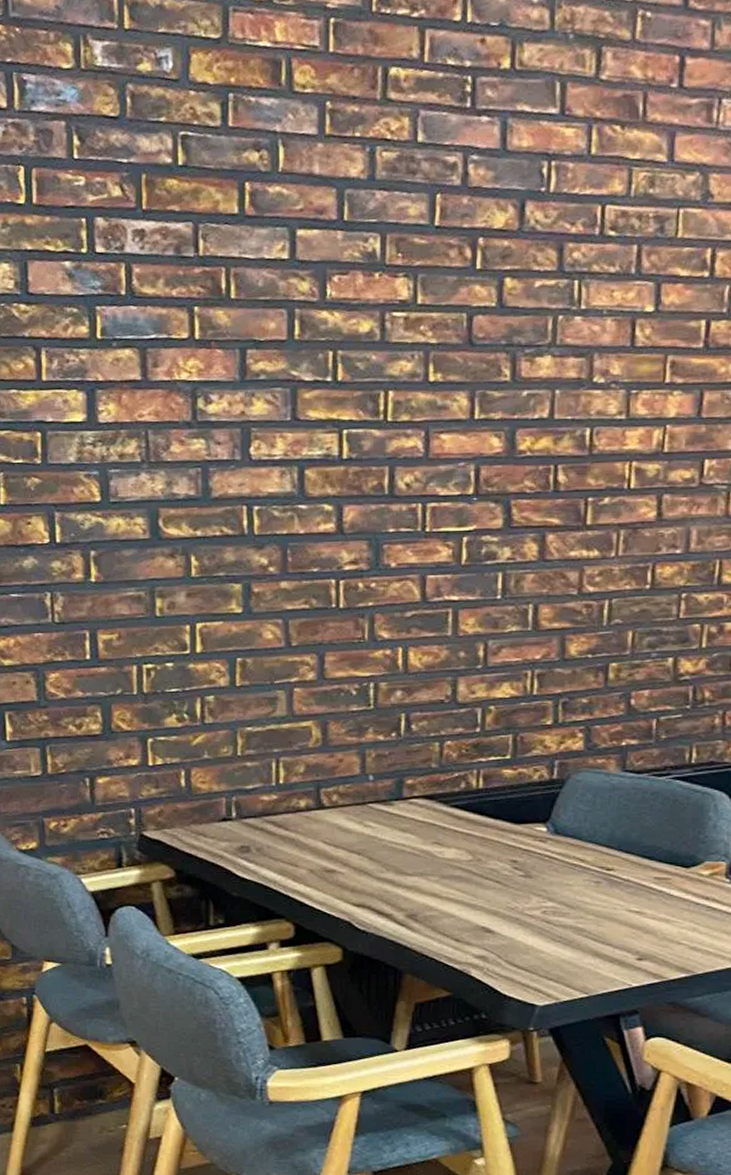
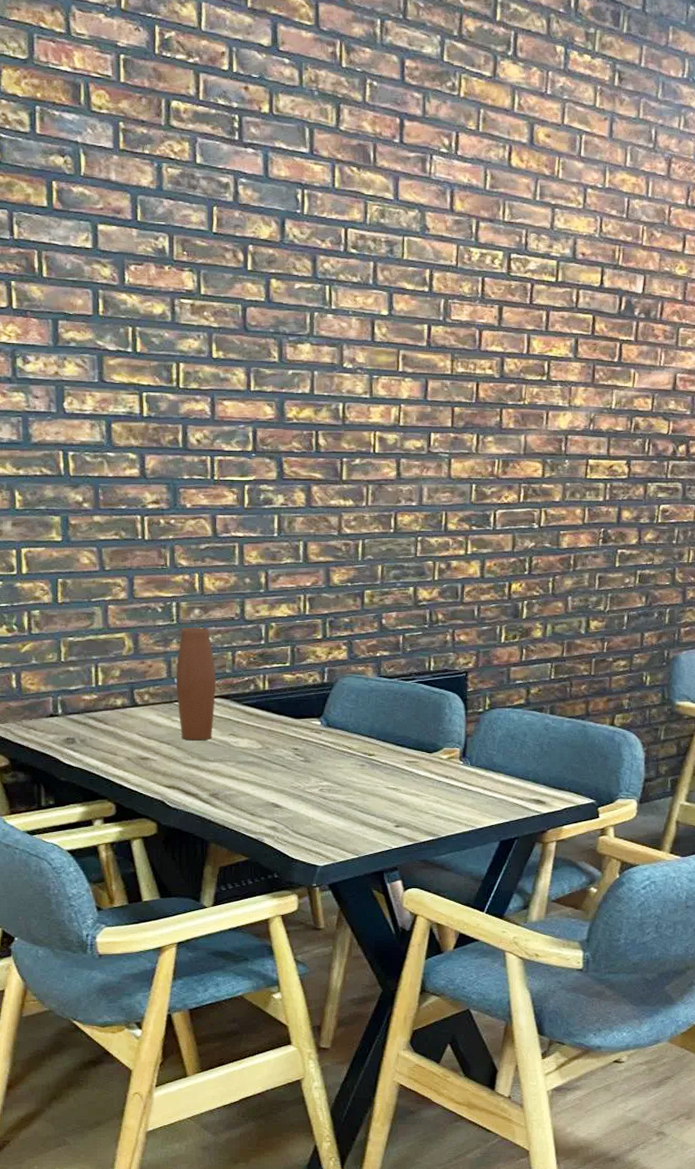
vase: none [370,713,419,850] -> present [175,627,215,741]

